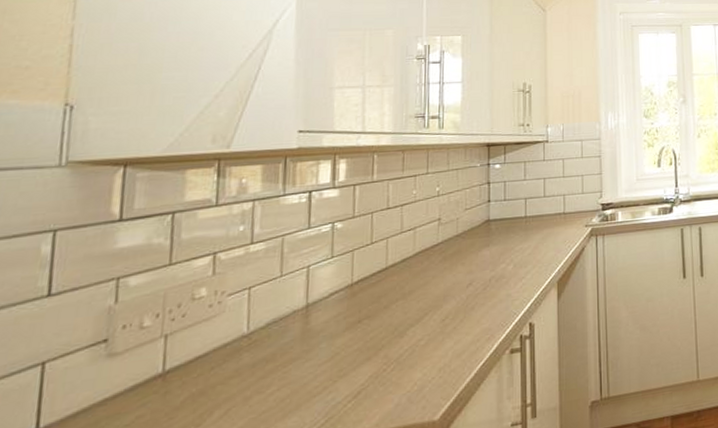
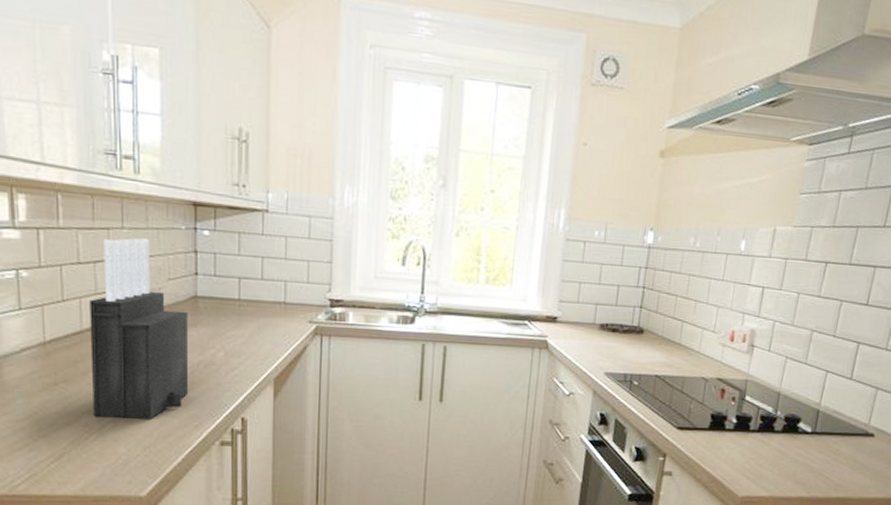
knife block: none [392,178,482,347] -> present [89,237,189,419]

